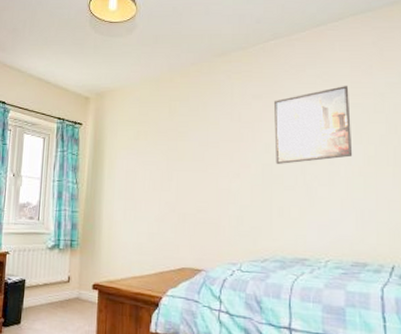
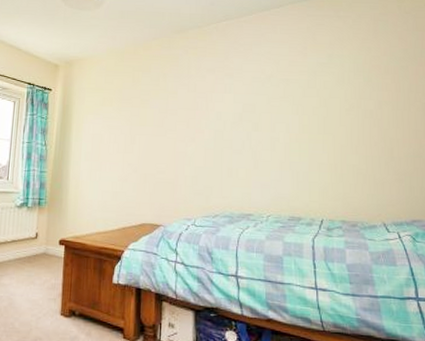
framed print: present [273,86,353,164] -> none [224,64,290,131]

